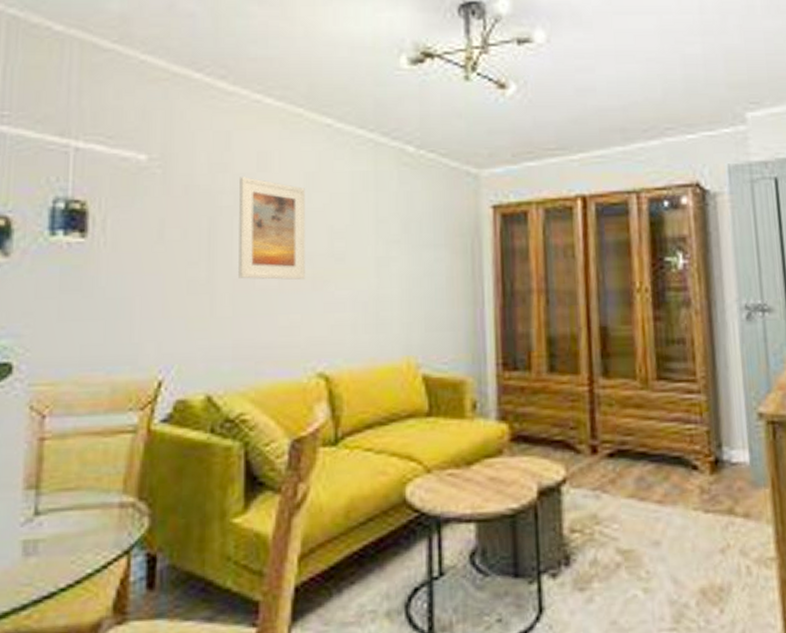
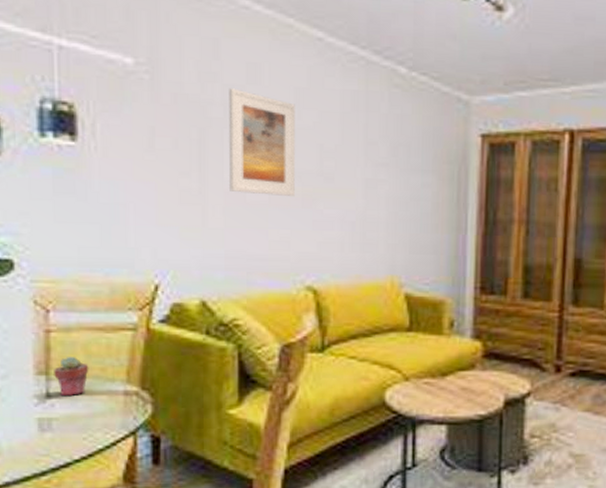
potted succulent: none [45,465,83,513] -> present [54,356,89,397]

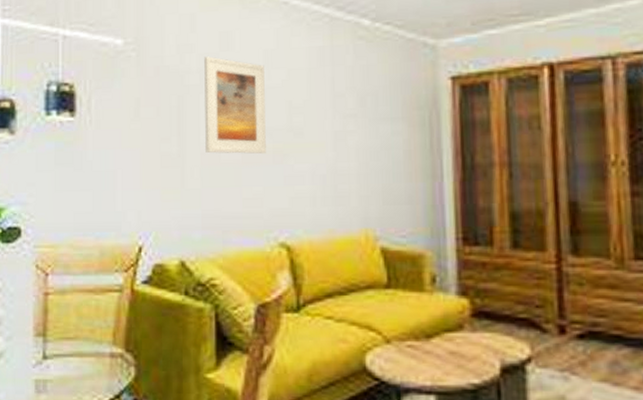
potted succulent: present [54,356,89,397] -> none [50,317,80,358]

